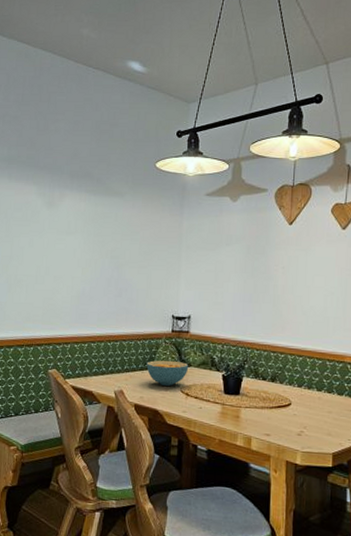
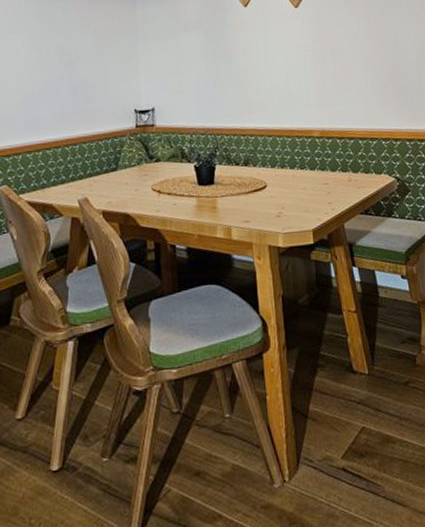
cereal bowl: present [146,360,189,386] -> none [112,157,158,186]

